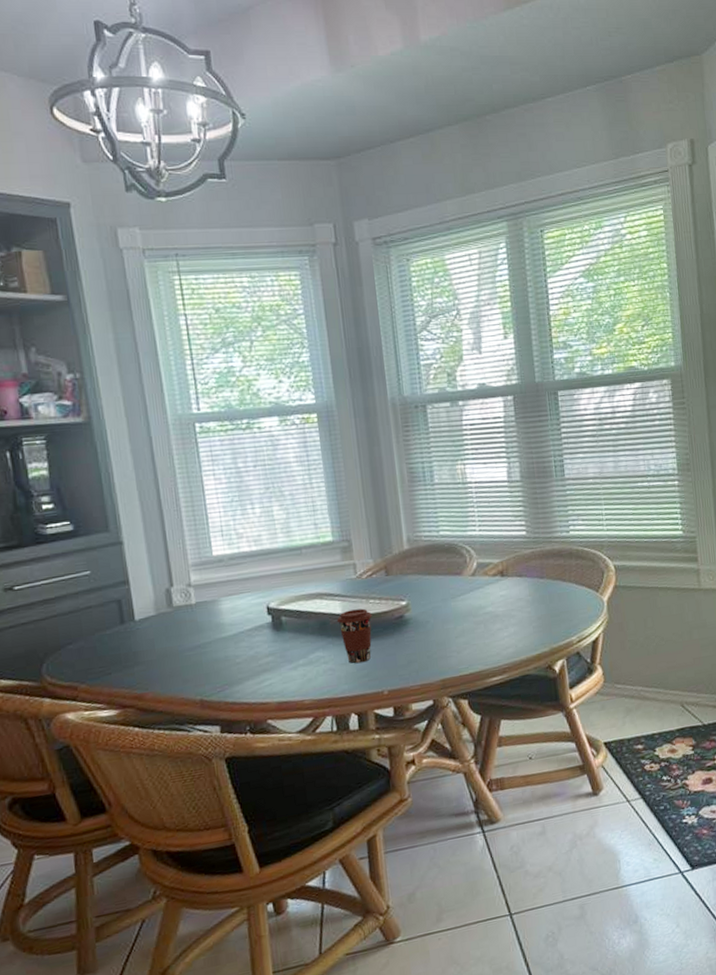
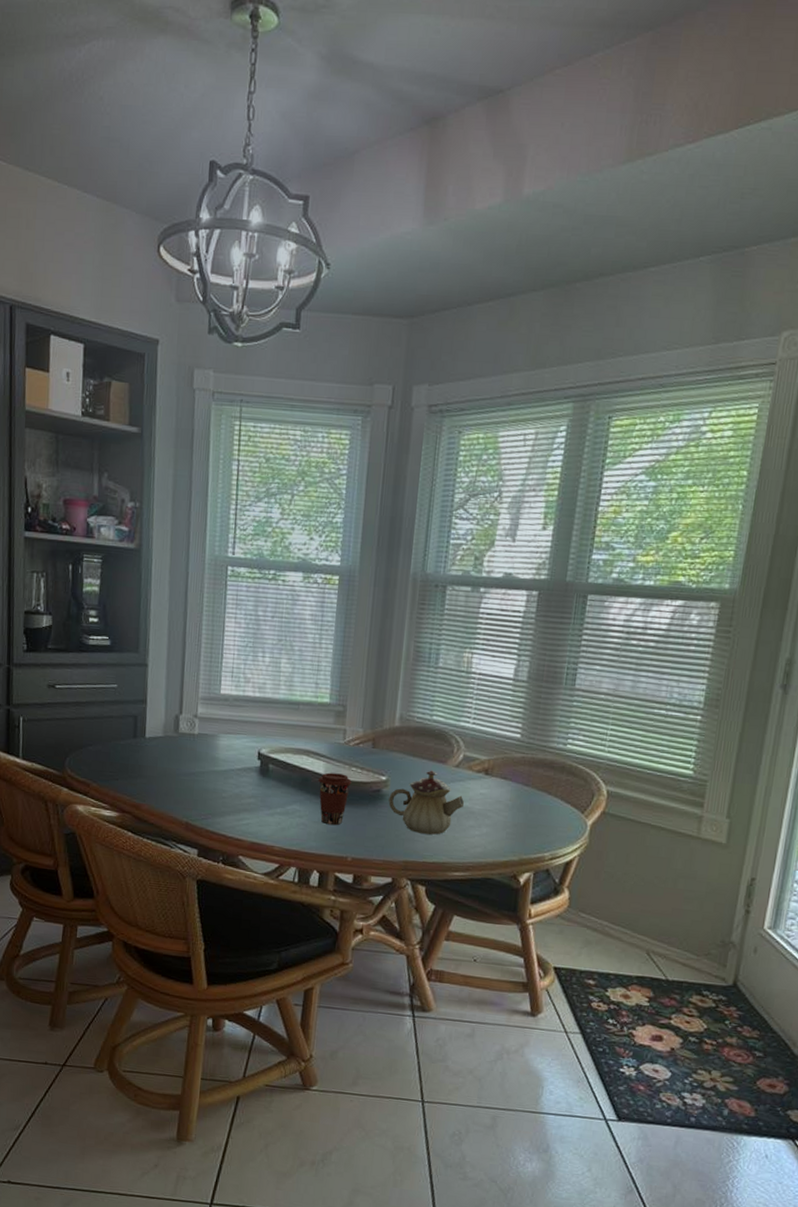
teapot: none [413,584,487,649] -> present [388,770,464,835]

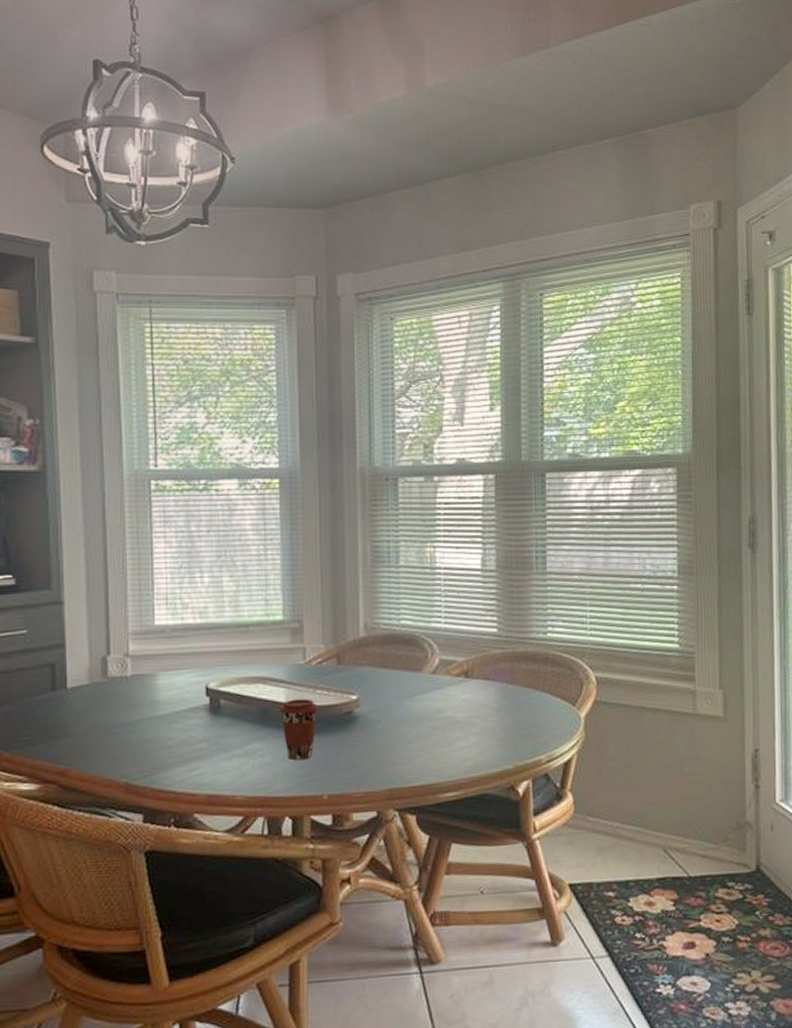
teapot: present [388,770,464,835] -> none [362,681,446,755]

